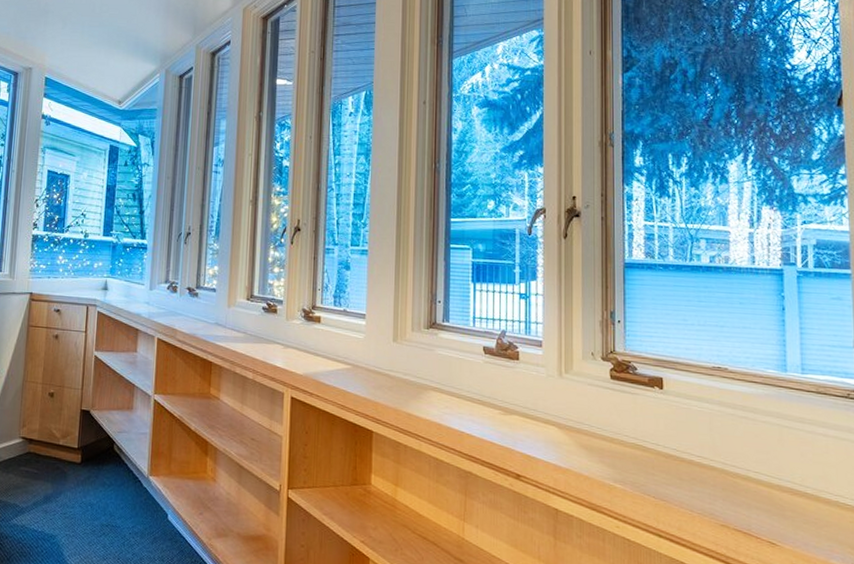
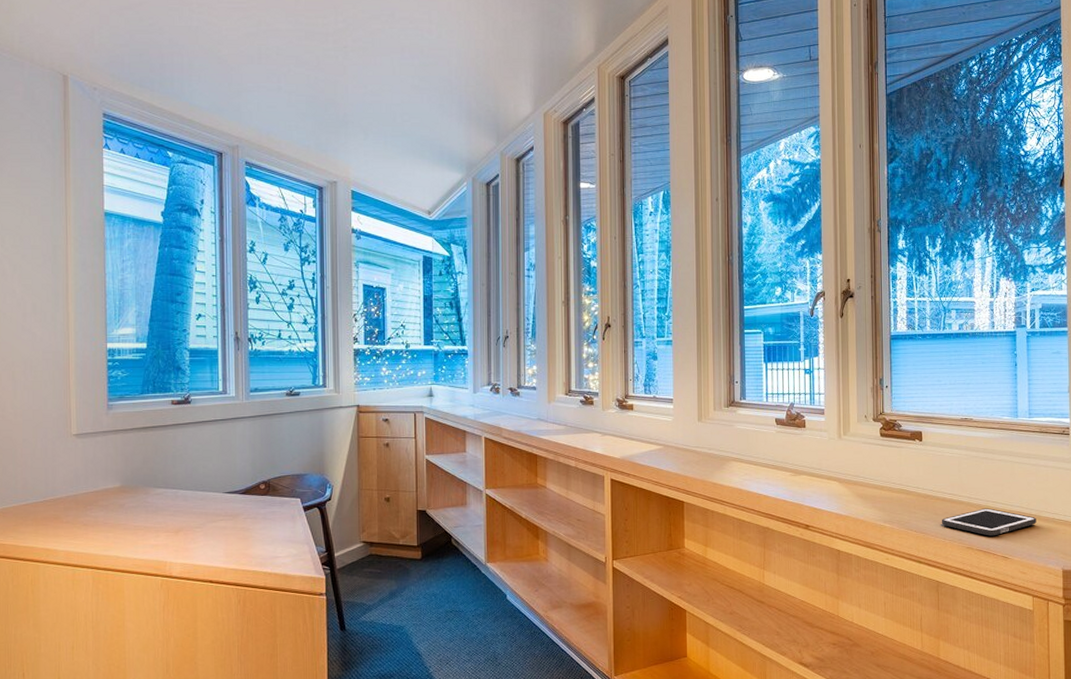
cell phone: none [688,479,814,515] -> present [942,508,1037,536]

